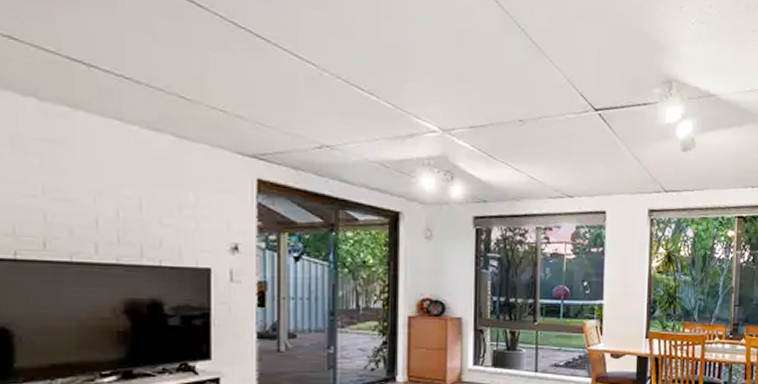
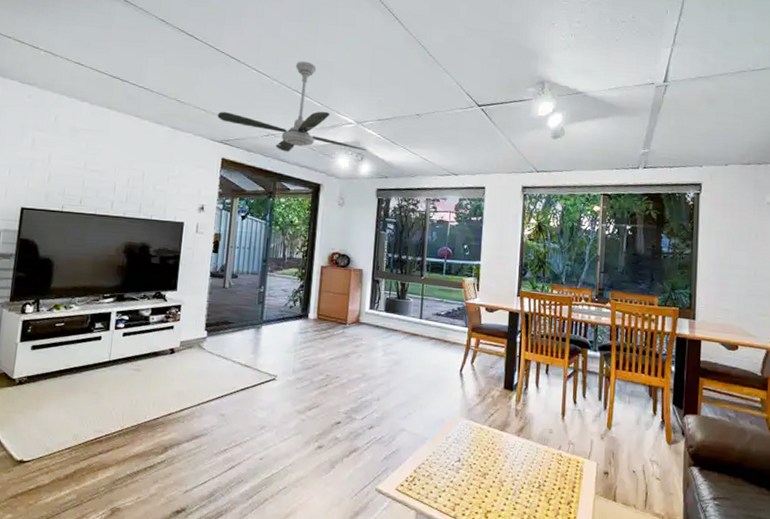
ceiling fan: none [244,44,459,170] -> present [217,61,367,152]

